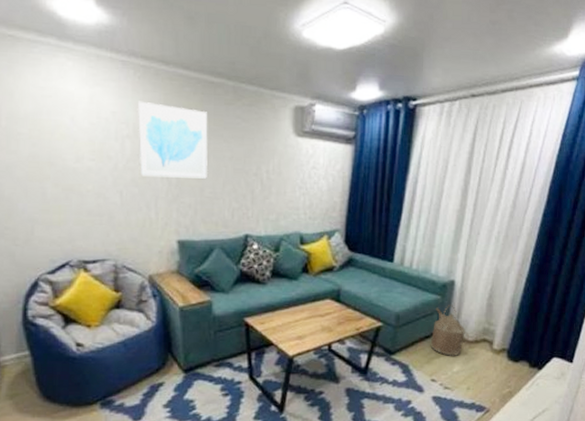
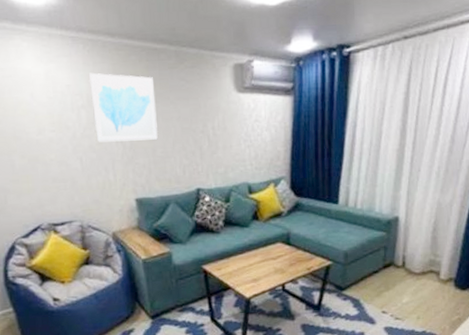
watering can: present [430,305,469,357] -> none [379,240,416,289]

